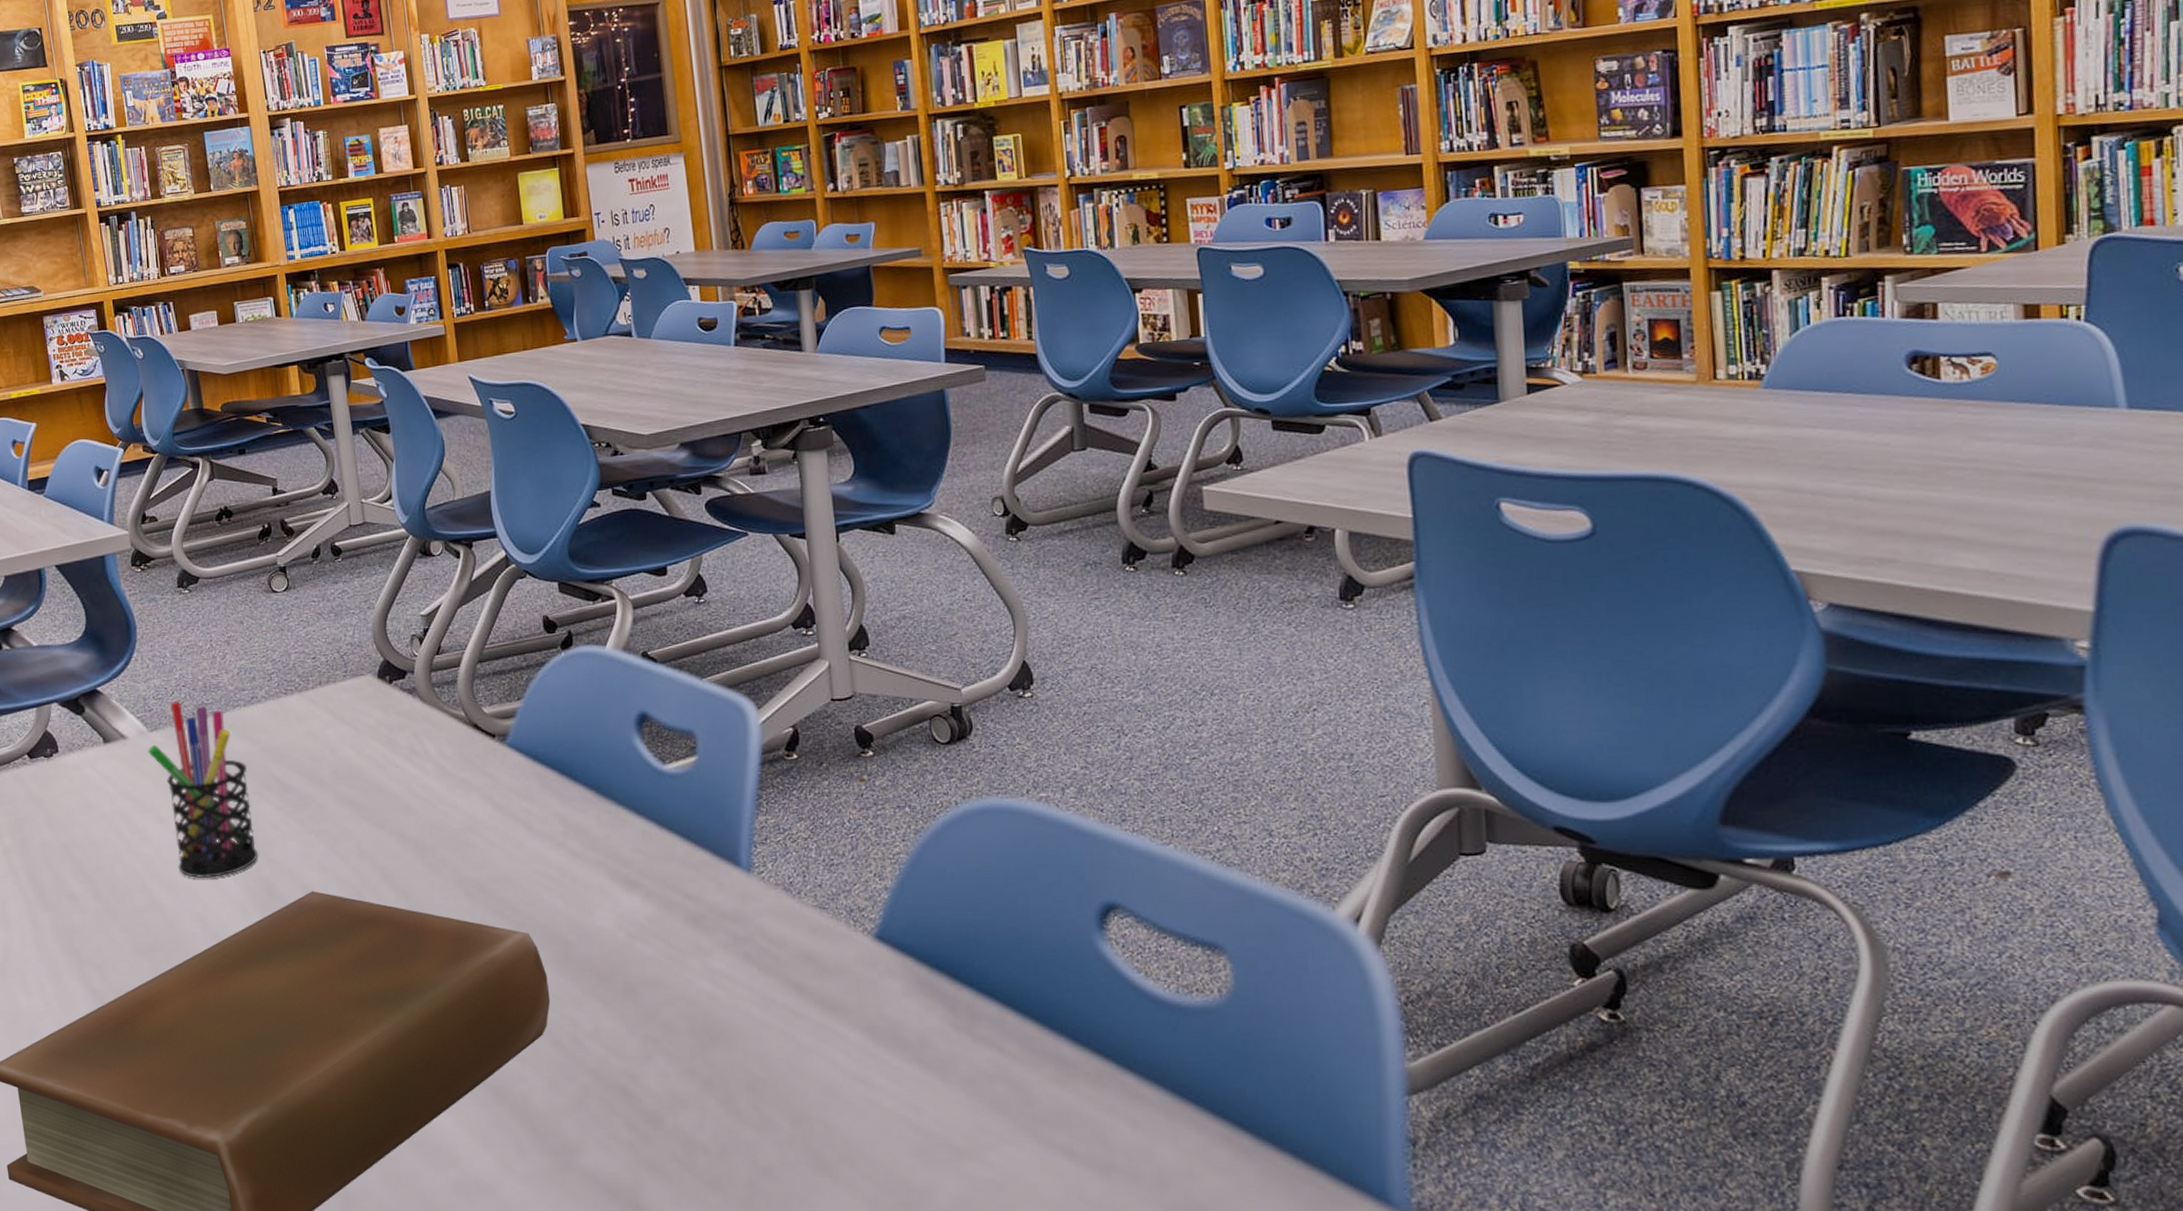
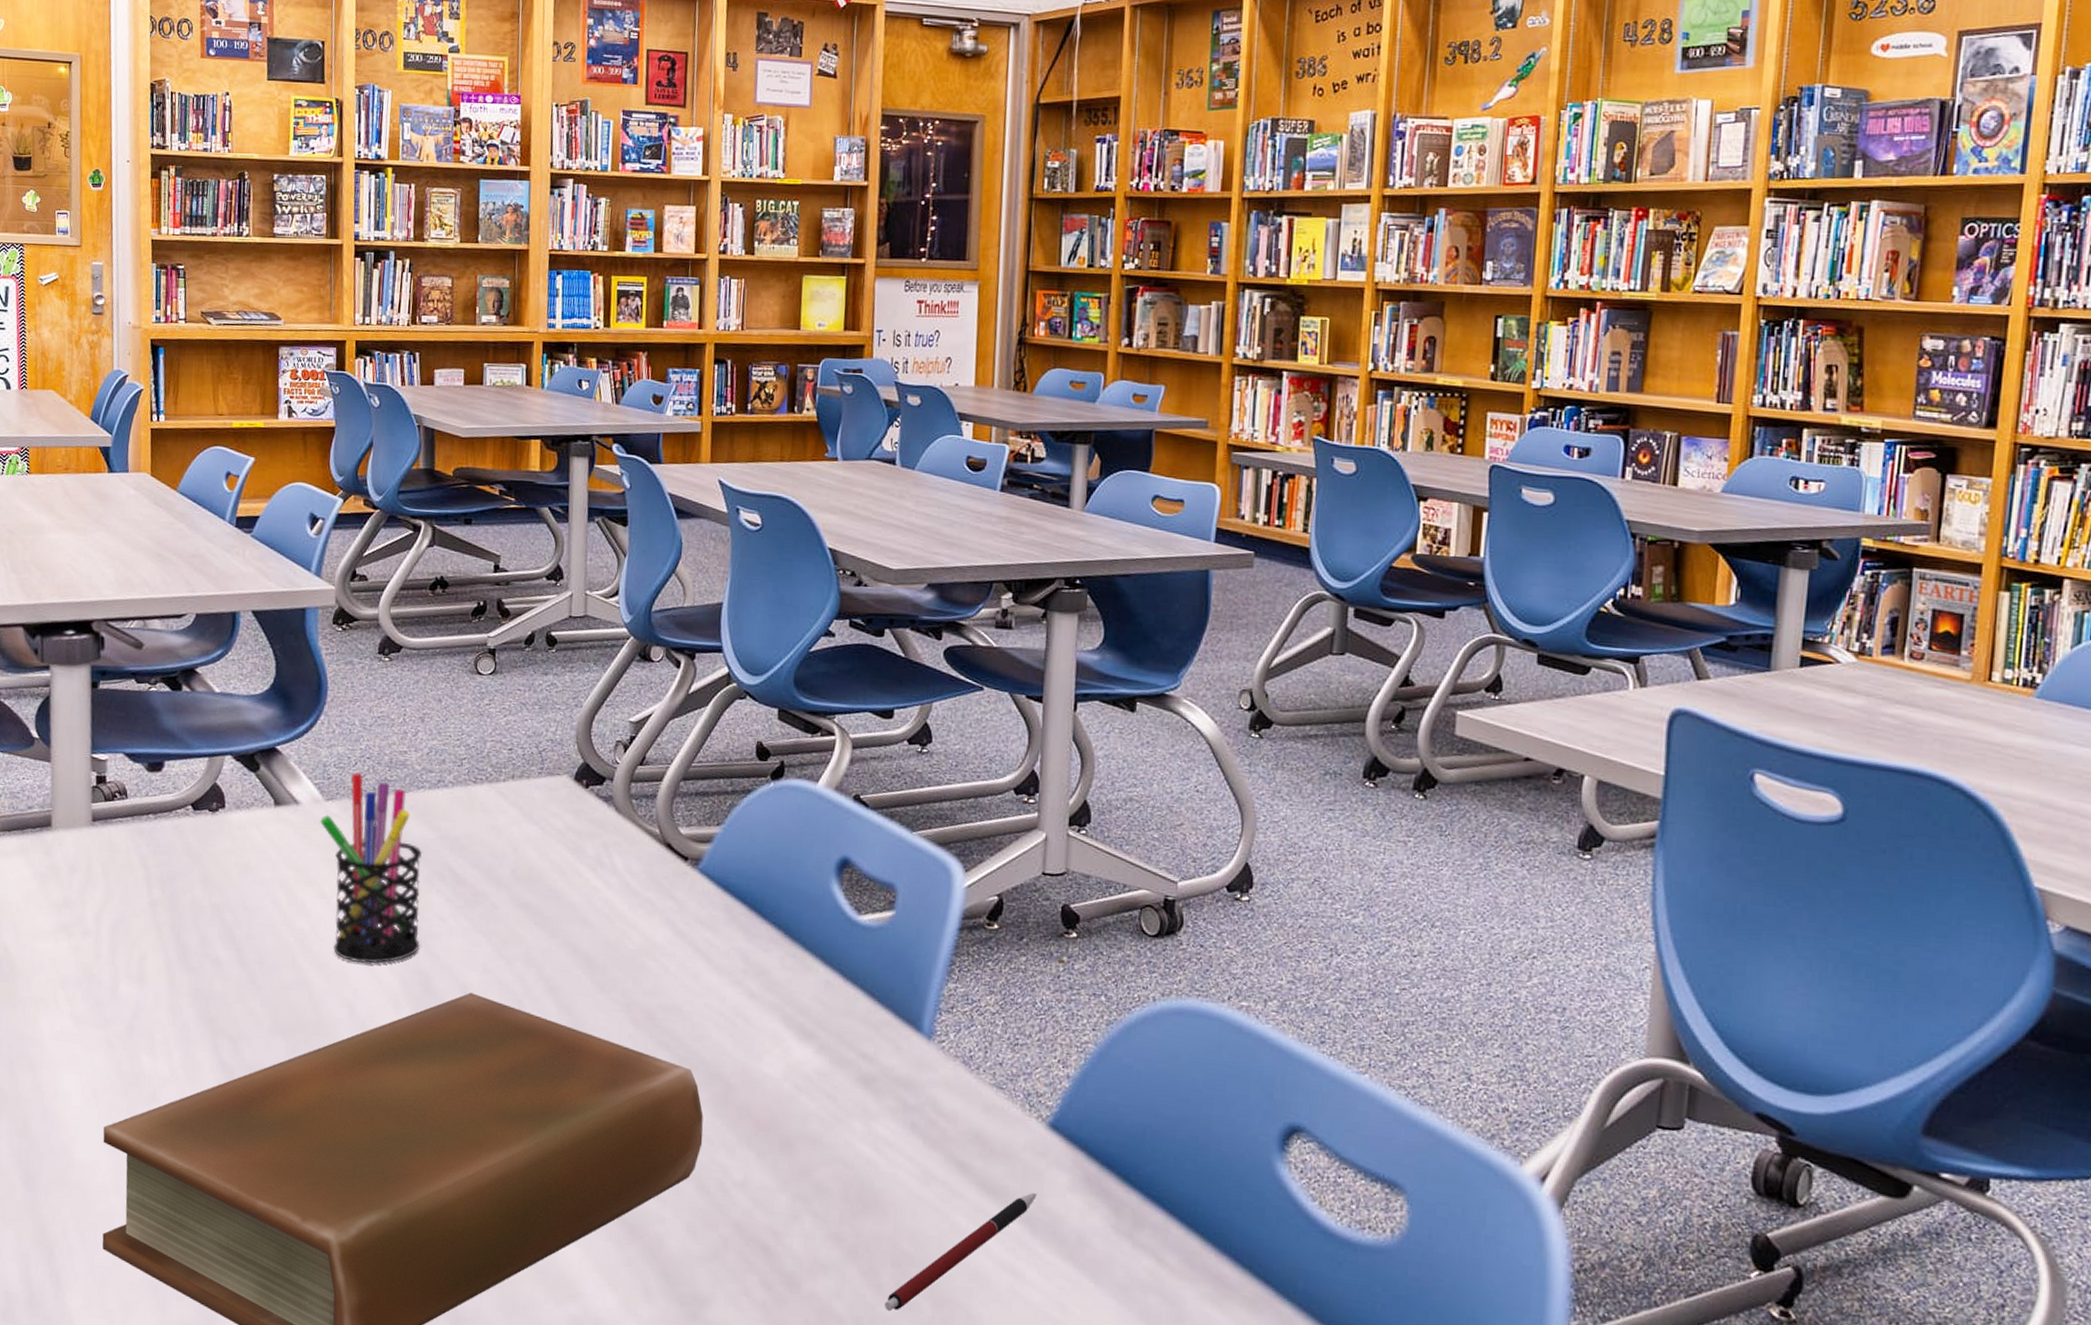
pen: none [746,1002,875,1135] -> present [885,1192,1037,1312]

